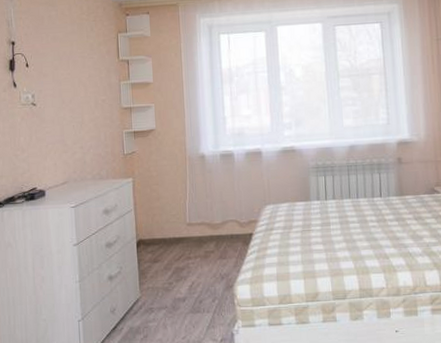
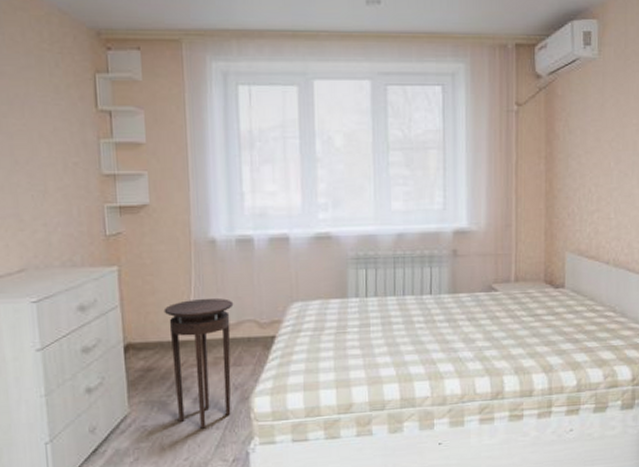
stool: none [166,202,219,312] -> present [163,298,234,429]

